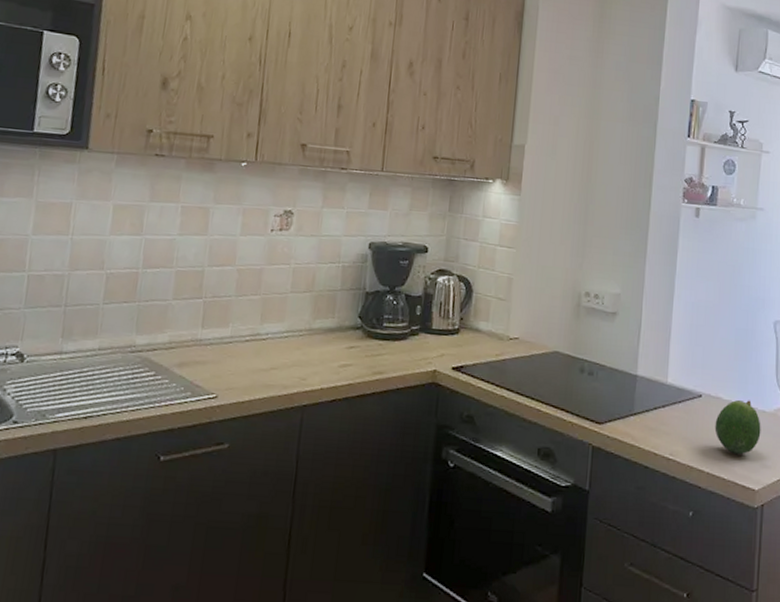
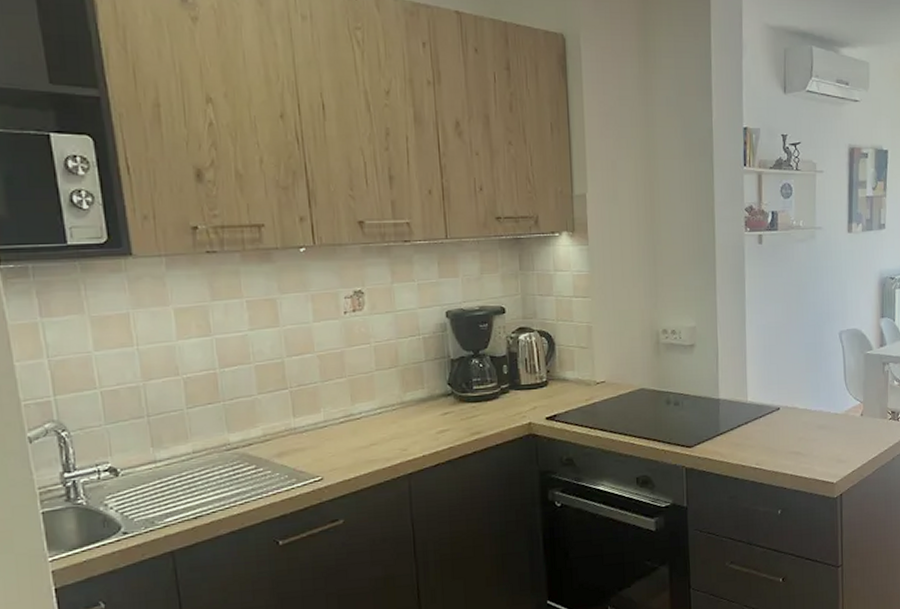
fruit: present [714,400,761,455] -> none [793,406,835,455]

